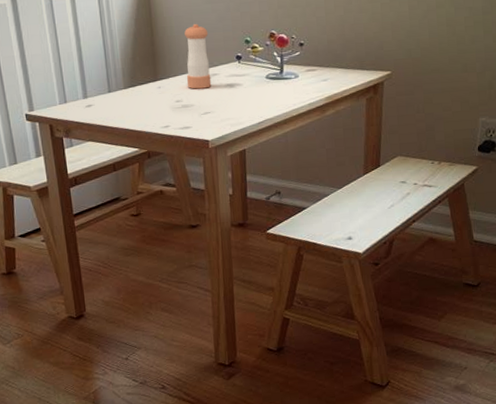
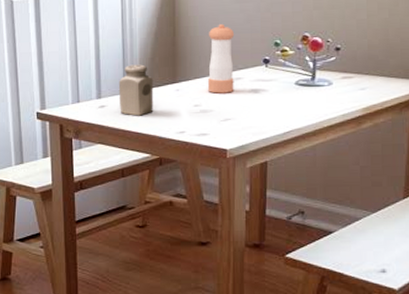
salt shaker: none [103,64,139,114] -> present [118,64,154,116]

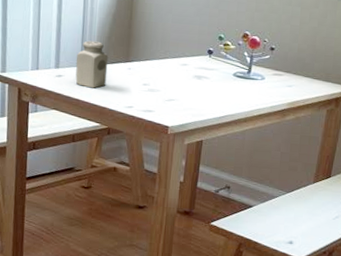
pepper shaker: present [207,23,235,94] -> none [156,13,185,77]

